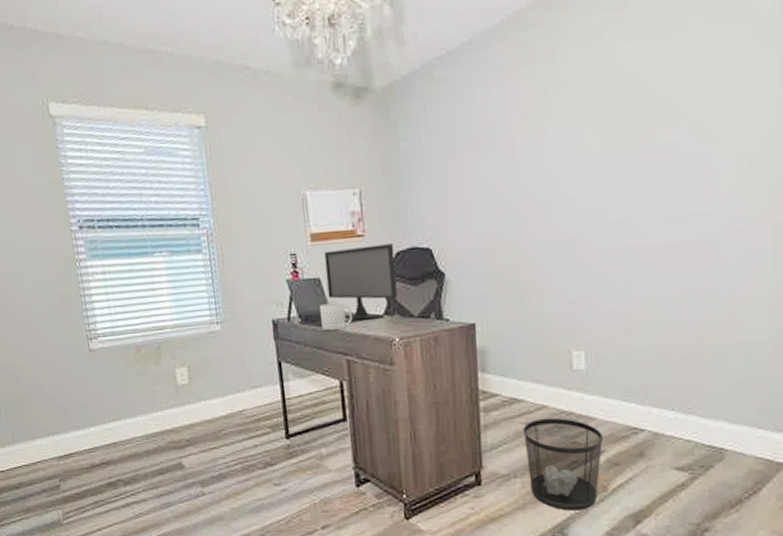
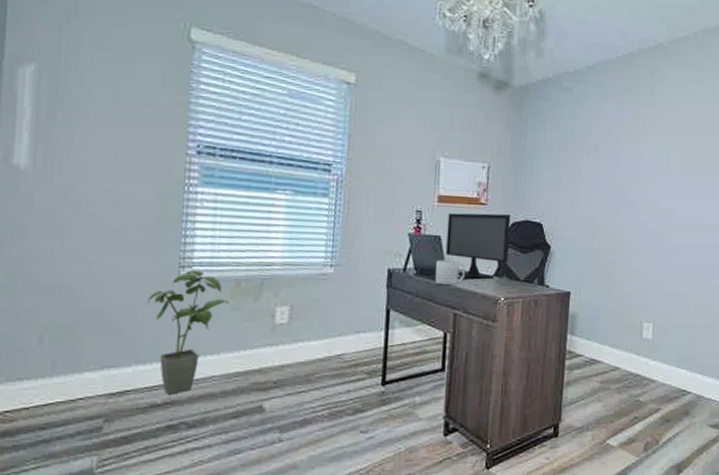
house plant: none [69,340,136,456] -> present [148,269,230,395]
waste bin: present [524,417,604,511] -> none [598,378,661,461]

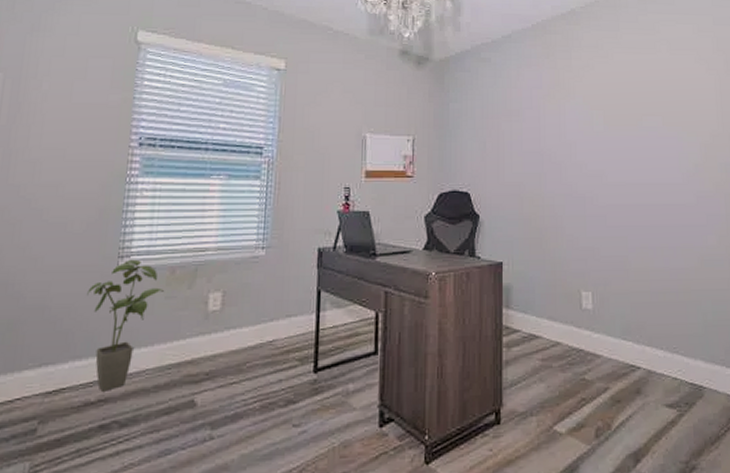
mug: present [435,259,466,286] -> none [364,235,395,262]
computer monitor: present [446,213,511,280] -> none [375,186,438,255]

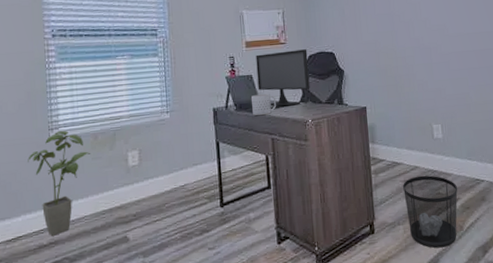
mug: none [364,235,395,262] -> present [250,93,277,116]
computer monitor: none [375,186,438,255] -> present [256,49,310,107]
waste bin: none [540,354,608,451] -> present [403,175,458,248]

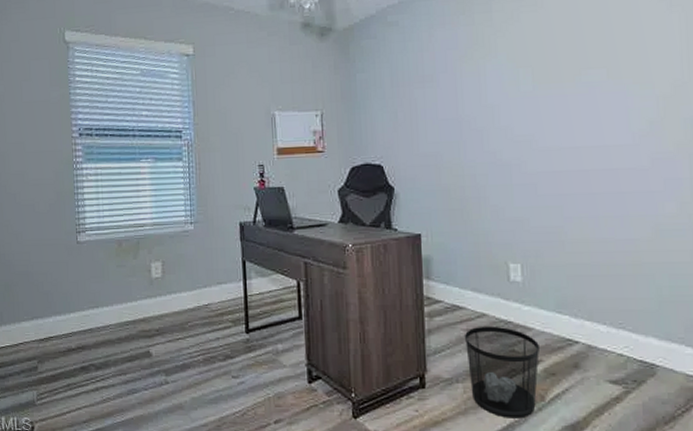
house plant: present [28,130,91,236] -> none [57,234,116,341]
mug: present [250,93,277,116] -> none [281,209,311,235]
computer monitor: present [256,49,310,107] -> none [288,160,352,228]

